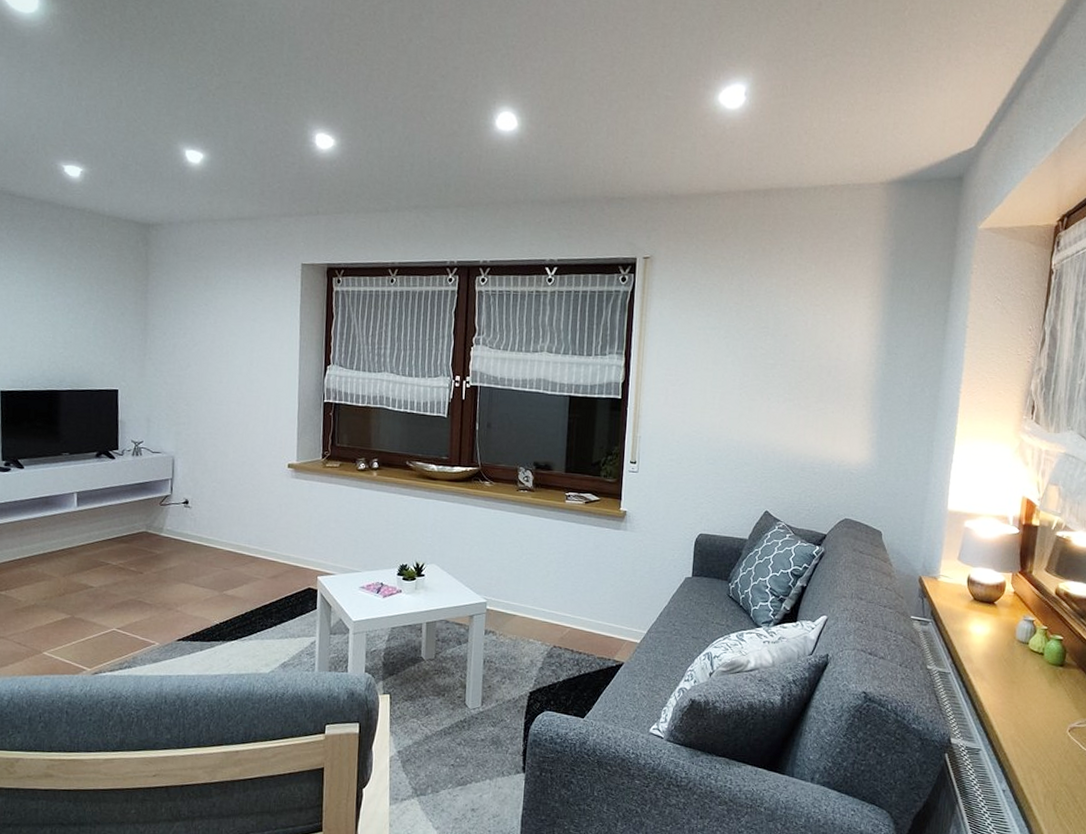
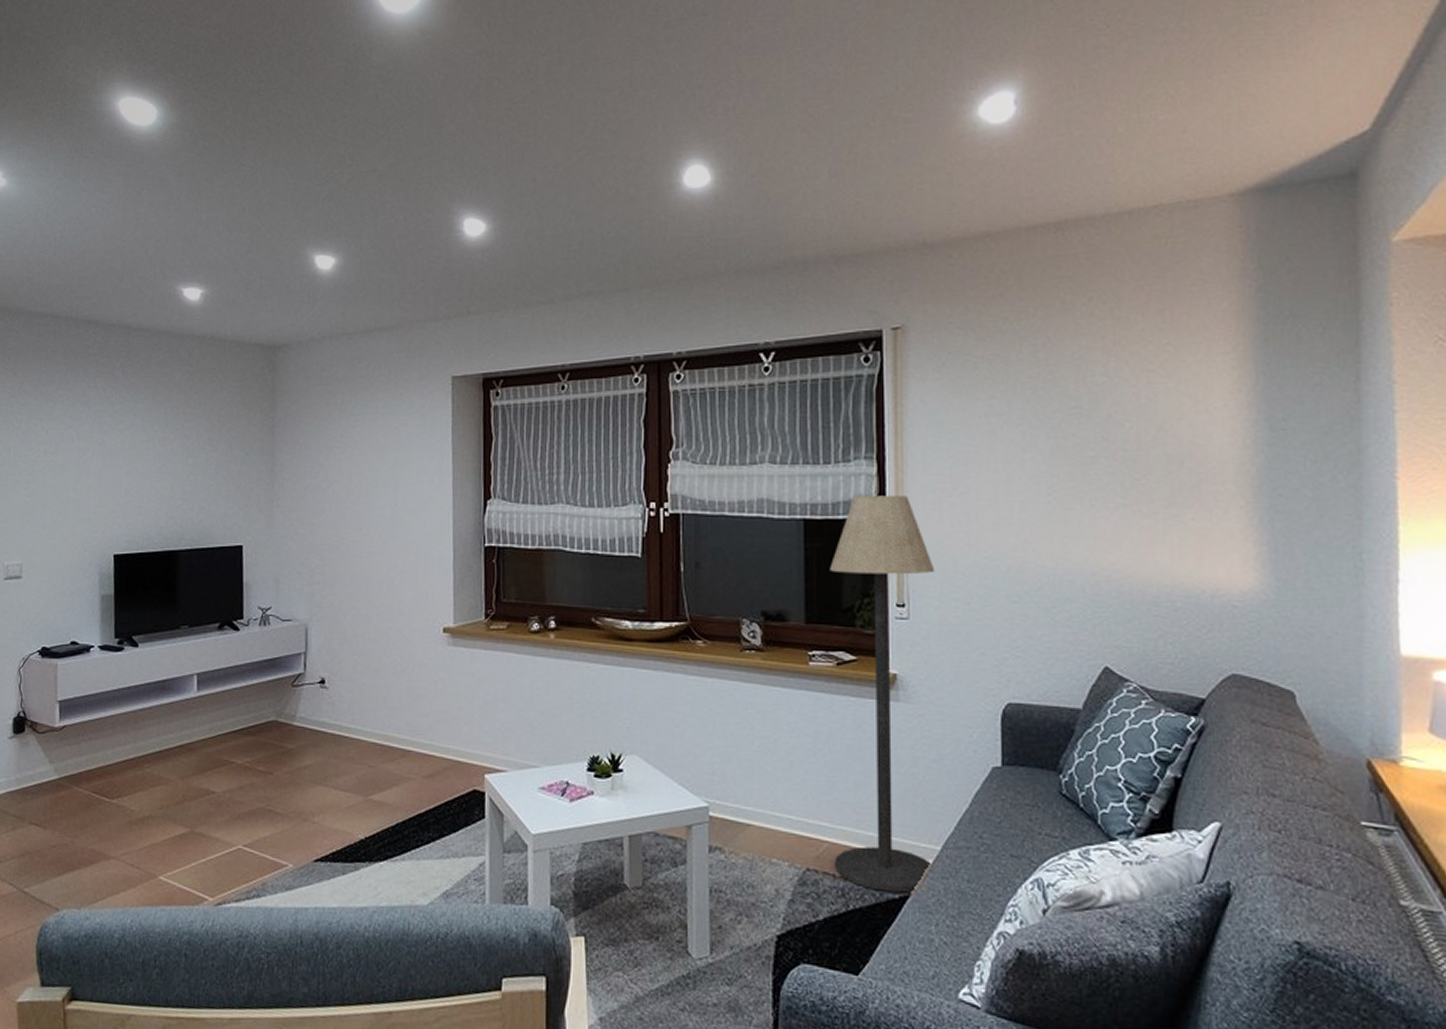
floor lamp: none [573,381,659,662] -> present [829,495,935,893]

